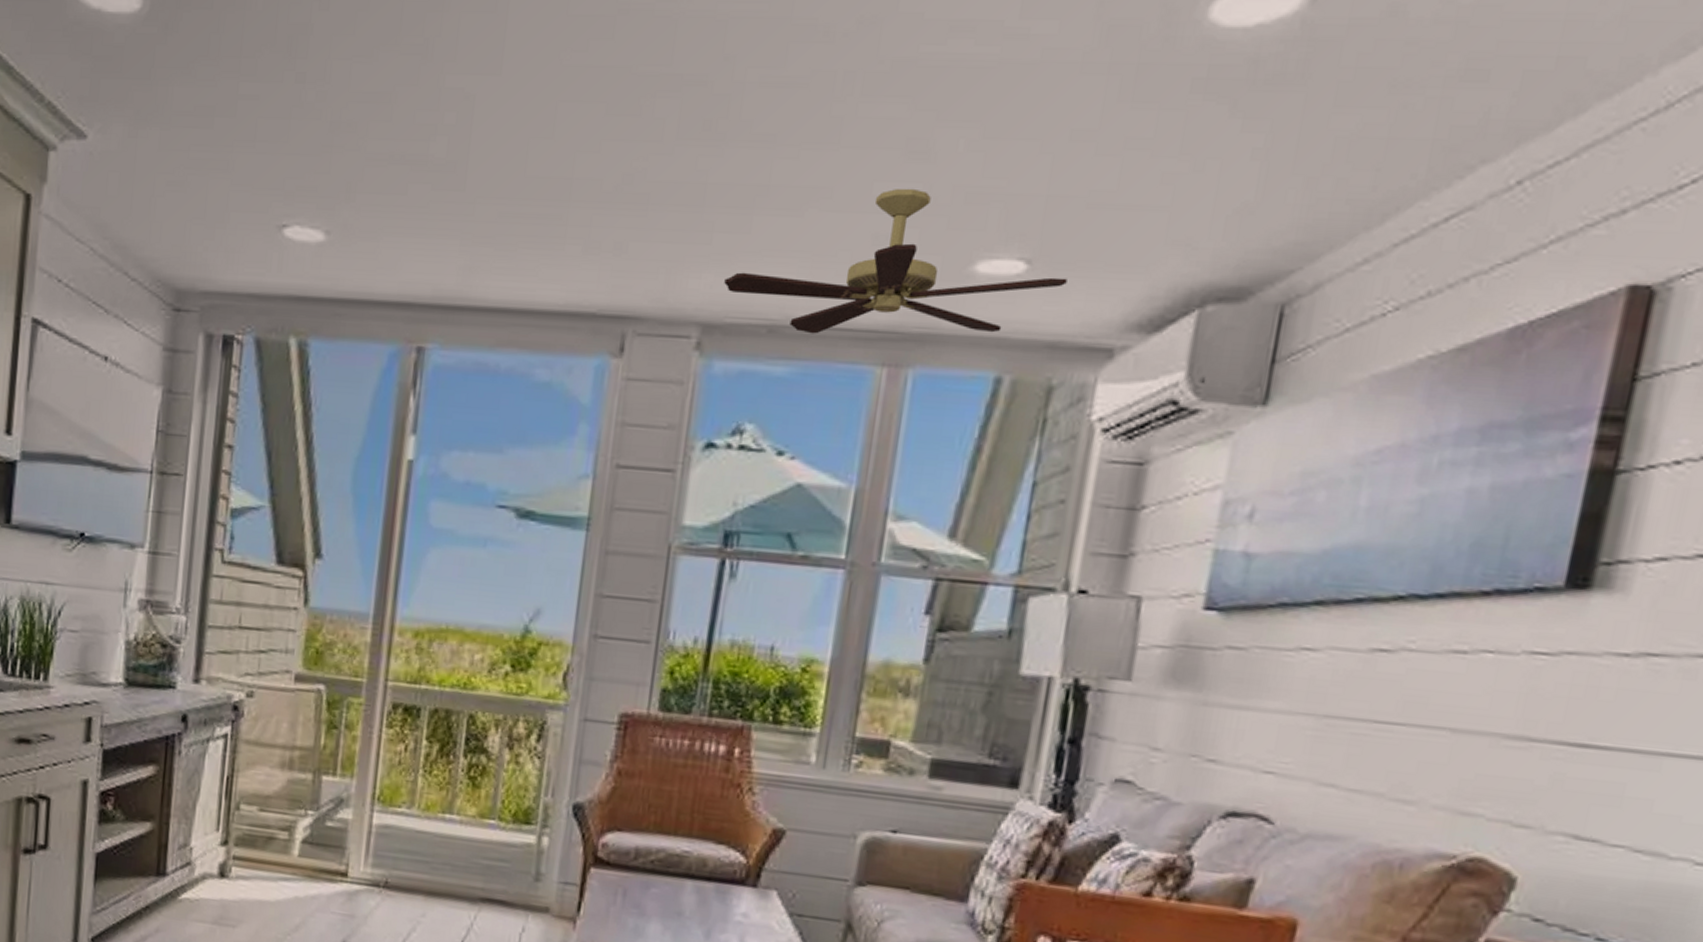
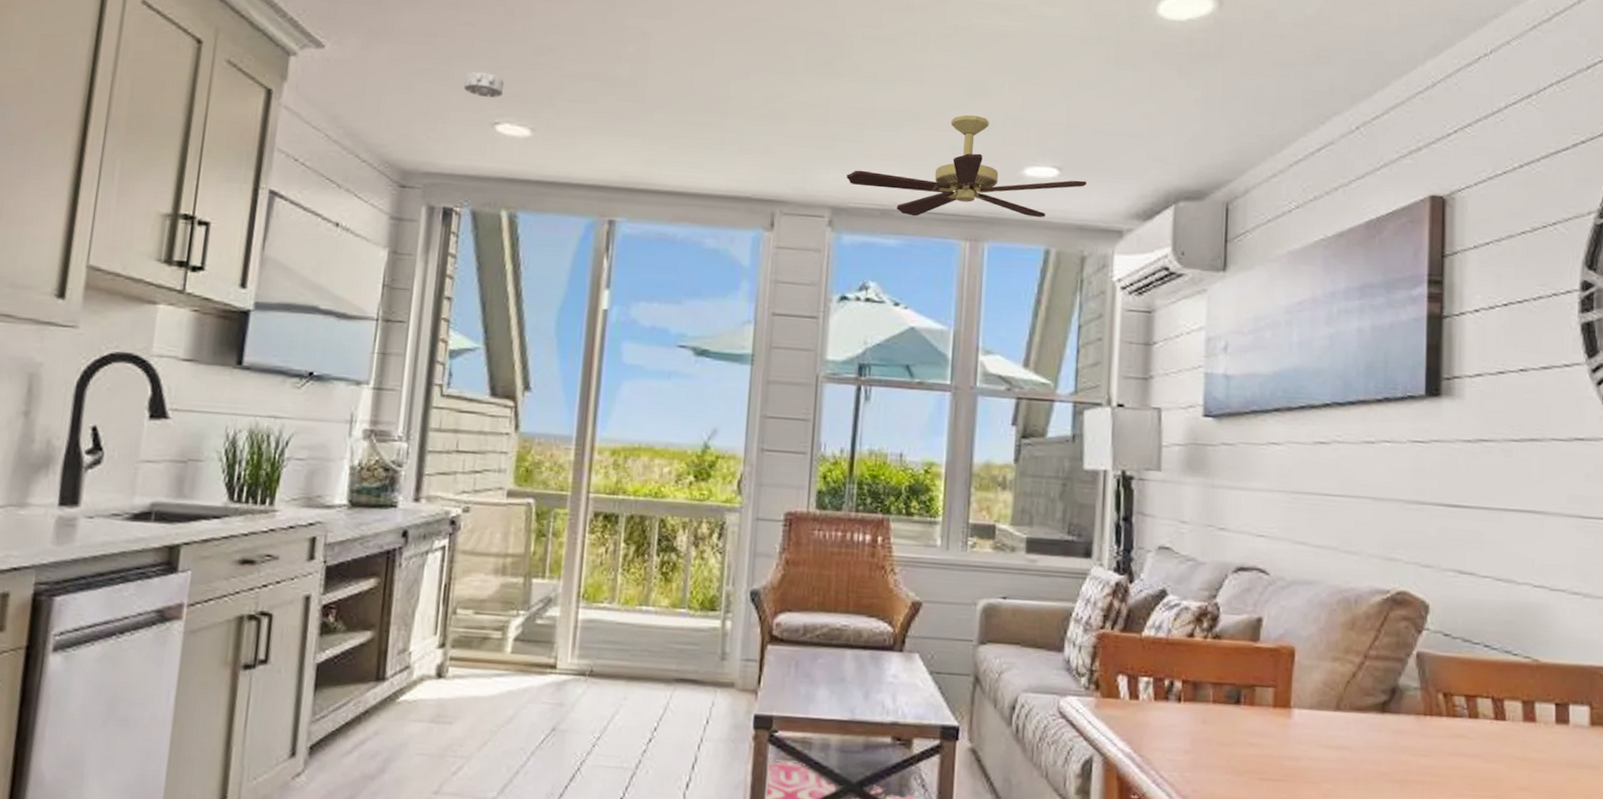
smoke detector: none [245,159,294,194] -> present [463,71,505,98]

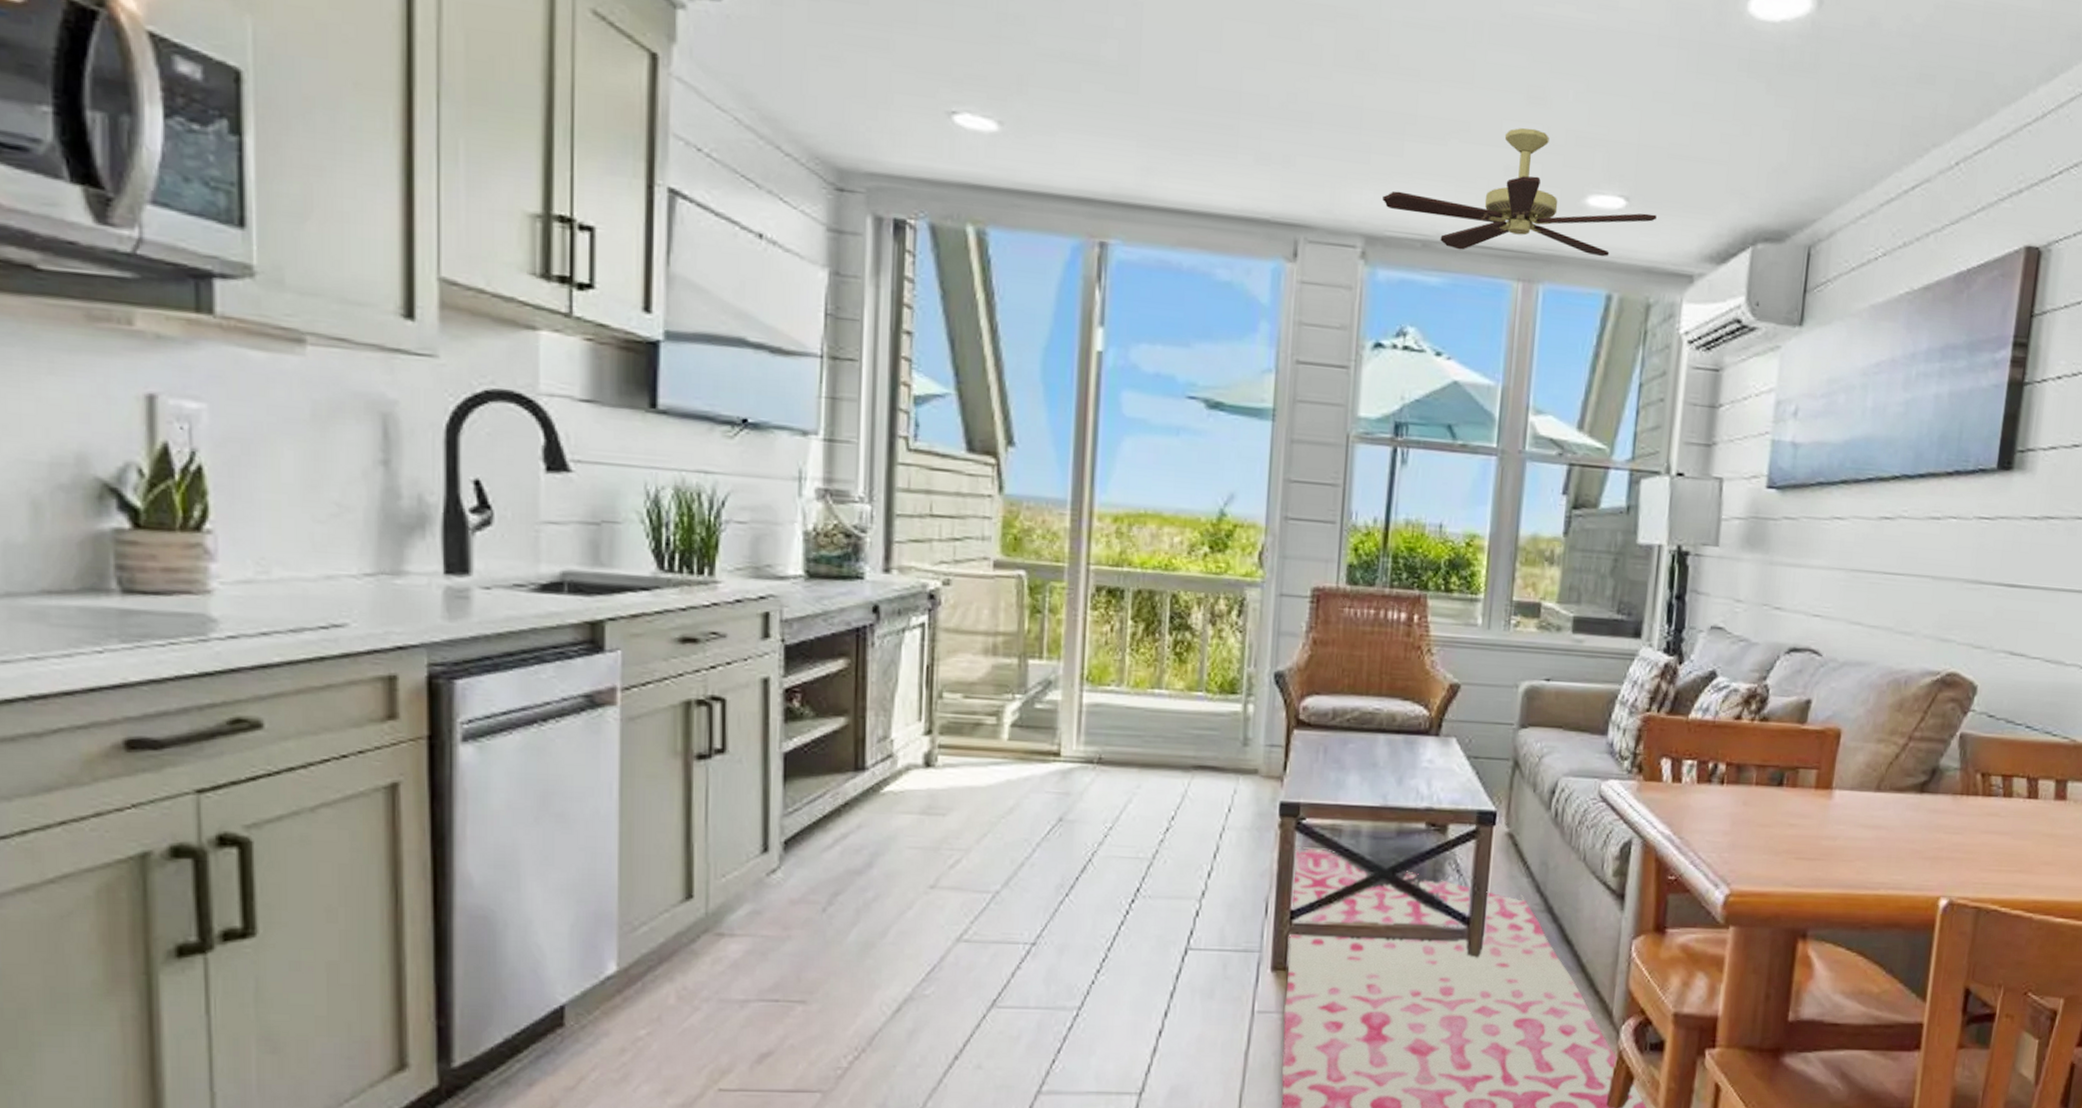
smoke detector: present [463,71,505,98] -> none [909,42,961,79]

